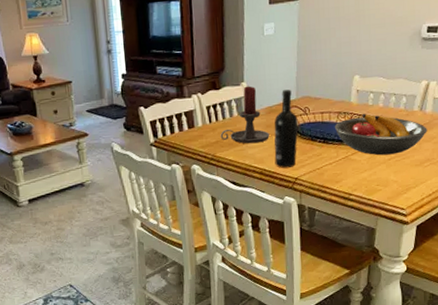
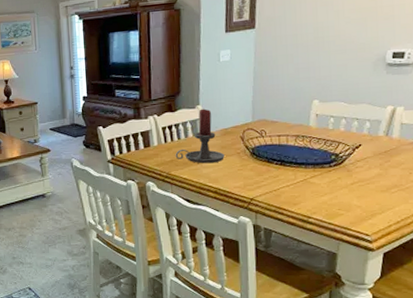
wine bottle: present [274,89,298,168] -> none [229,113,254,188]
fruit bowl: present [334,113,427,156] -> none [292,137,394,180]

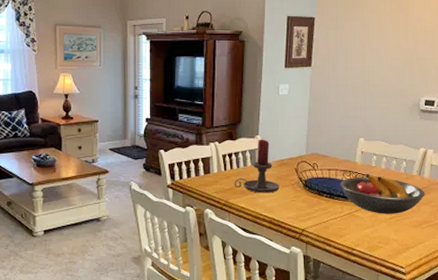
fruit bowl: none [292,137,394,180] -> present [340,173,425,214]

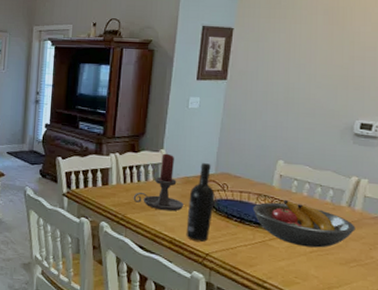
wine bottle: none [283,146,307,219] -> present [186,163,215,242]

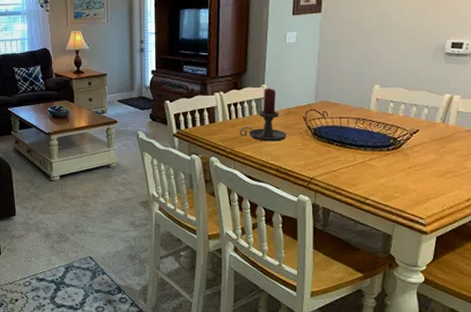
wine bottle: present [186,163,215,242] -> none [291,94,316,167]
fruit bowl: present [252,199,355,248] -> none [352,121,450,163]

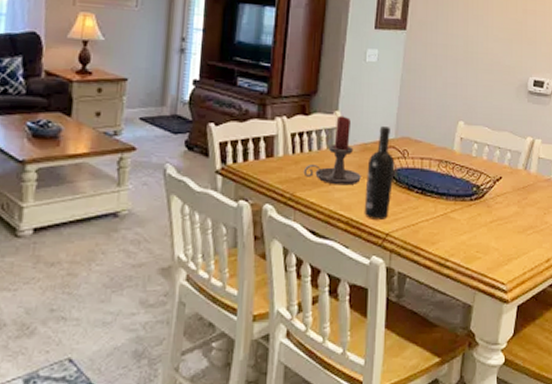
wine bottle: none [291,94,316,167] -> present [364,126,395,220]

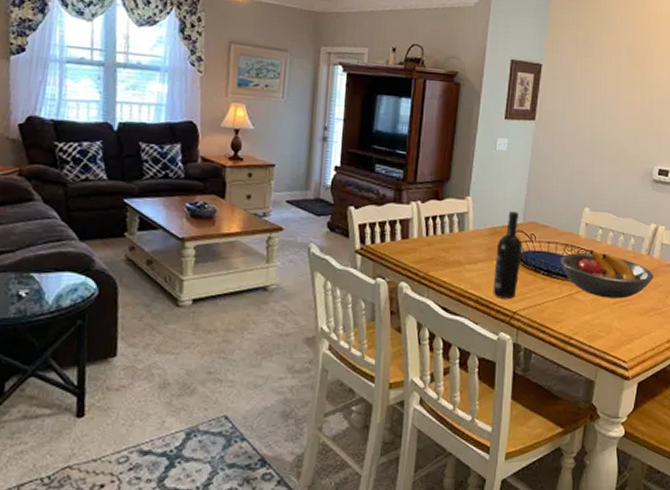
candle holder: present [303,115,361,186] -> none [436,201,490,267]
fruit bowl: none [434,164,531,217] -> present [560,249,654,299]

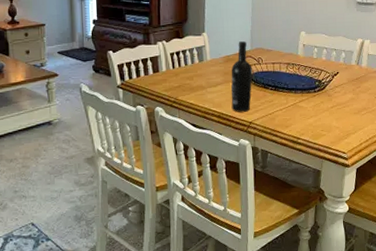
fruit bowl: present [560,249,654,299] -> none [284,65,363,104]

